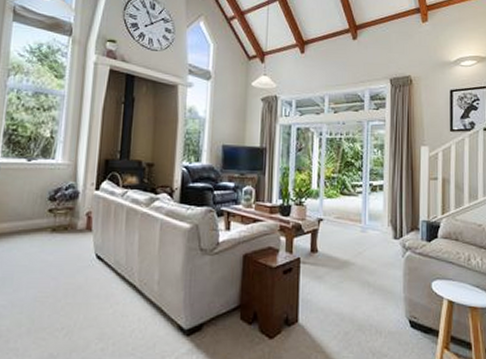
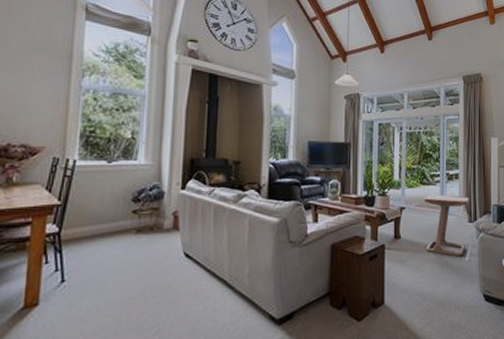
side table: none [344,206,397,281] -> present [424,194,472,260]

